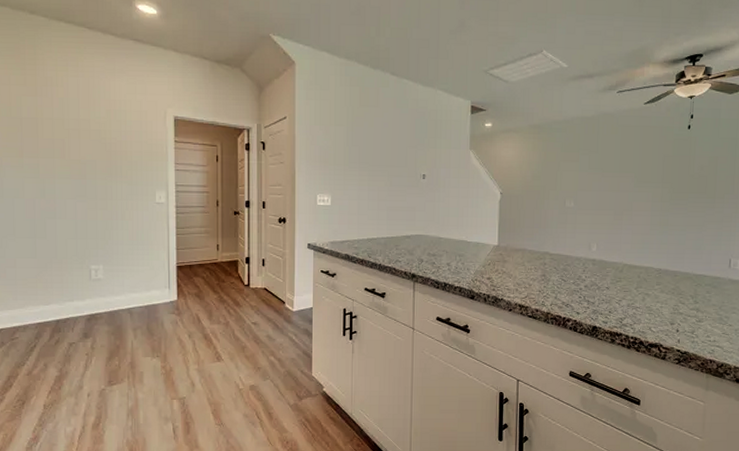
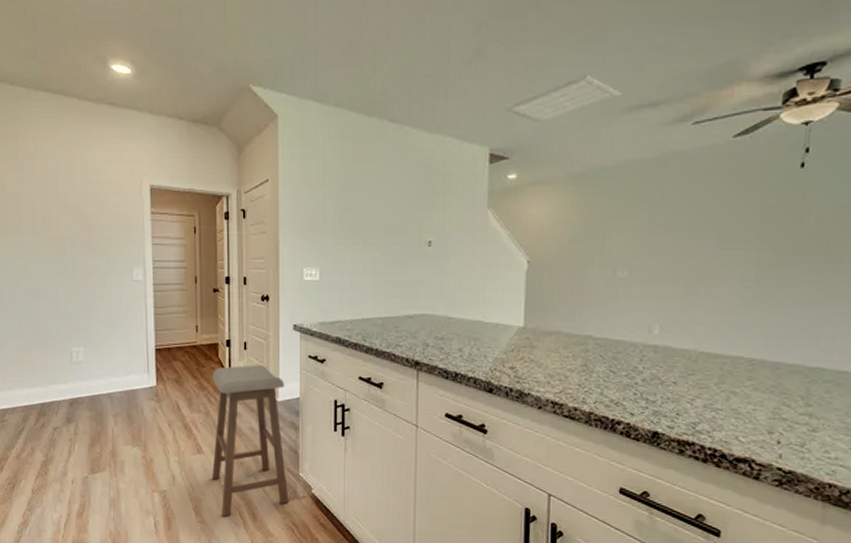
bar stool: none [231,279,302,419] -> present [212,365,289,518]

